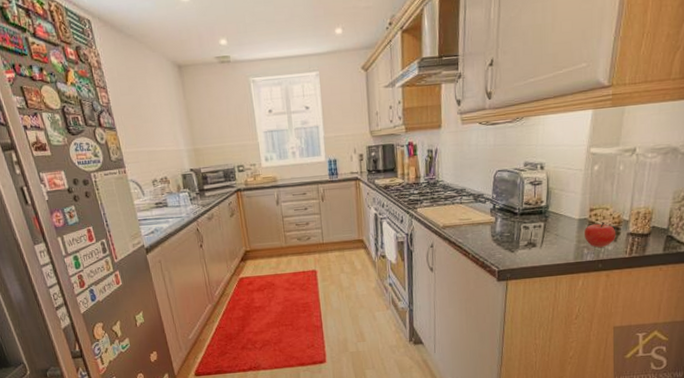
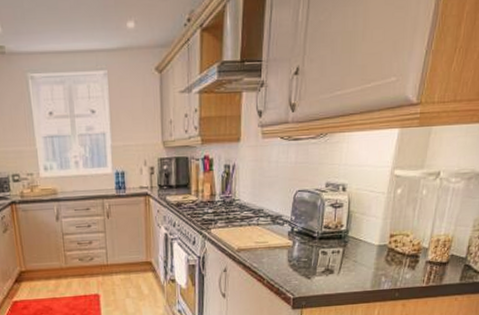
fruit: present [585,222,616,248] -> none [383,249,415,277]

